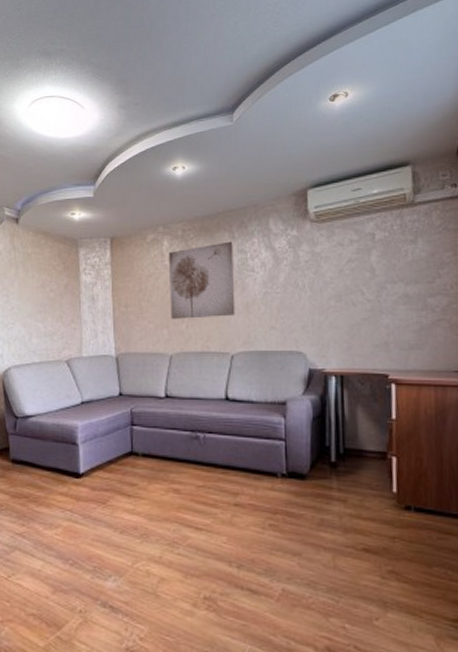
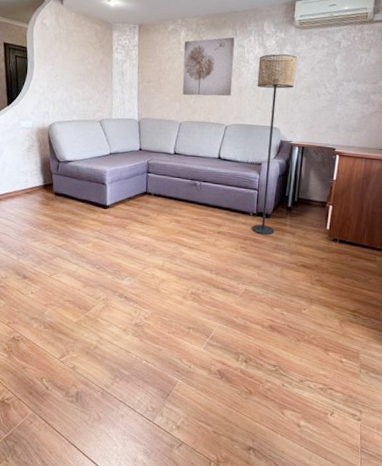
floor lamp: none [267,256,320,505] -> present [251,54,297,235]

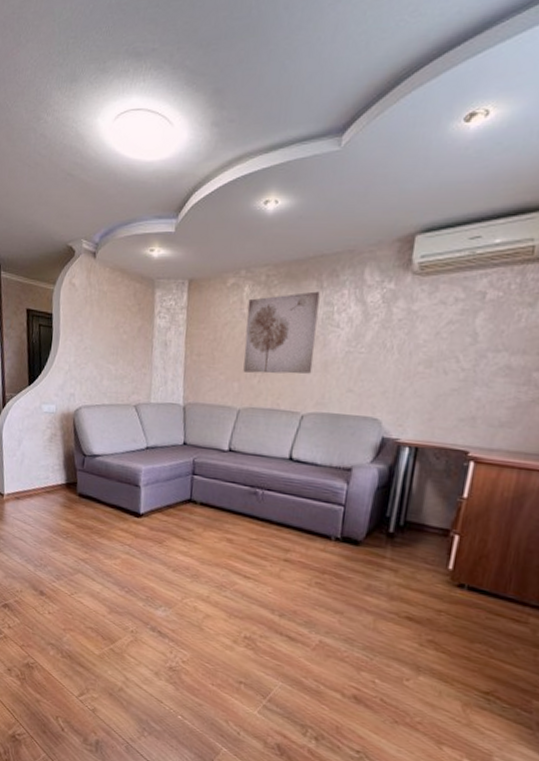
floor lamp: present [251,54,297,235] -> none [332,313,414,570]

